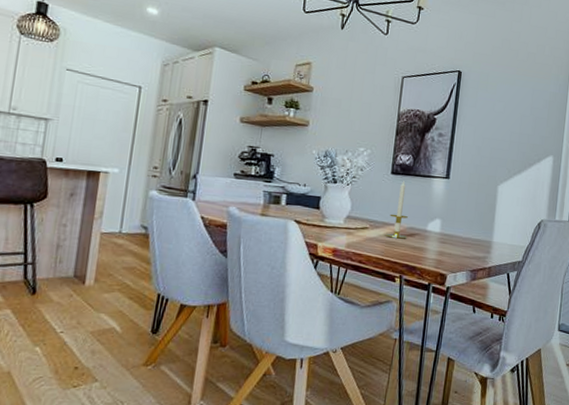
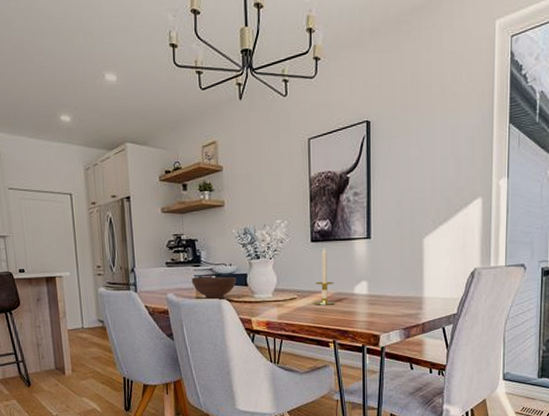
bowl: none [259,193,309,219] -> present [191,276,237,299]

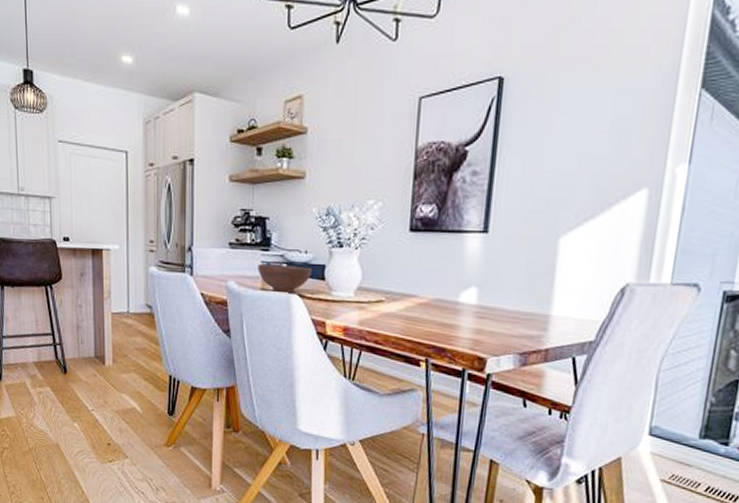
candle: present [314,247,336,305] -> none [406,239,435,314]

